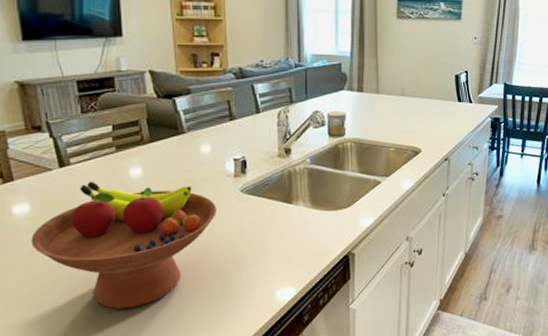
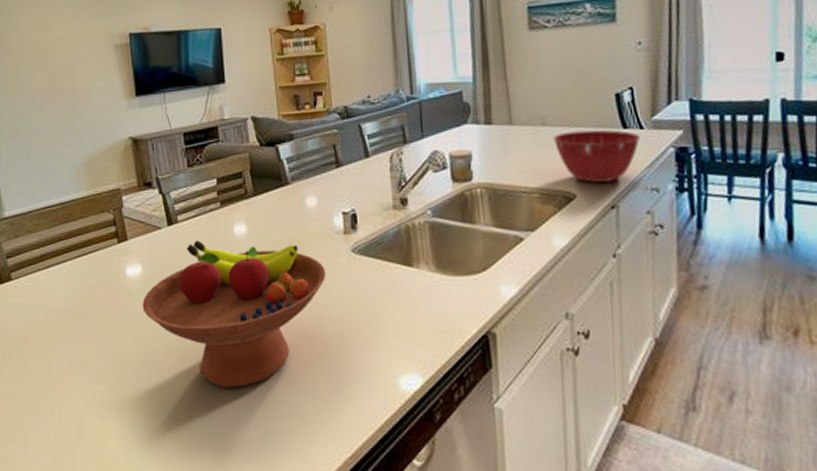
mixing bowl: none [408,101,470,141] -> present [552,129,641,183]

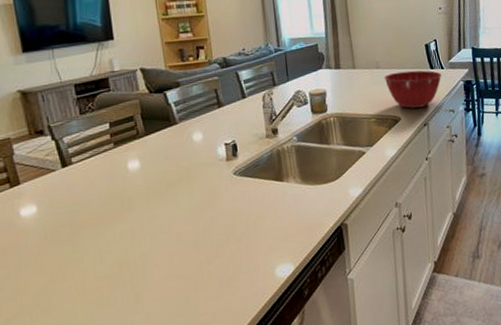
fruit bowl: present [142,240,326,388] -> none [39,173,212,301]

